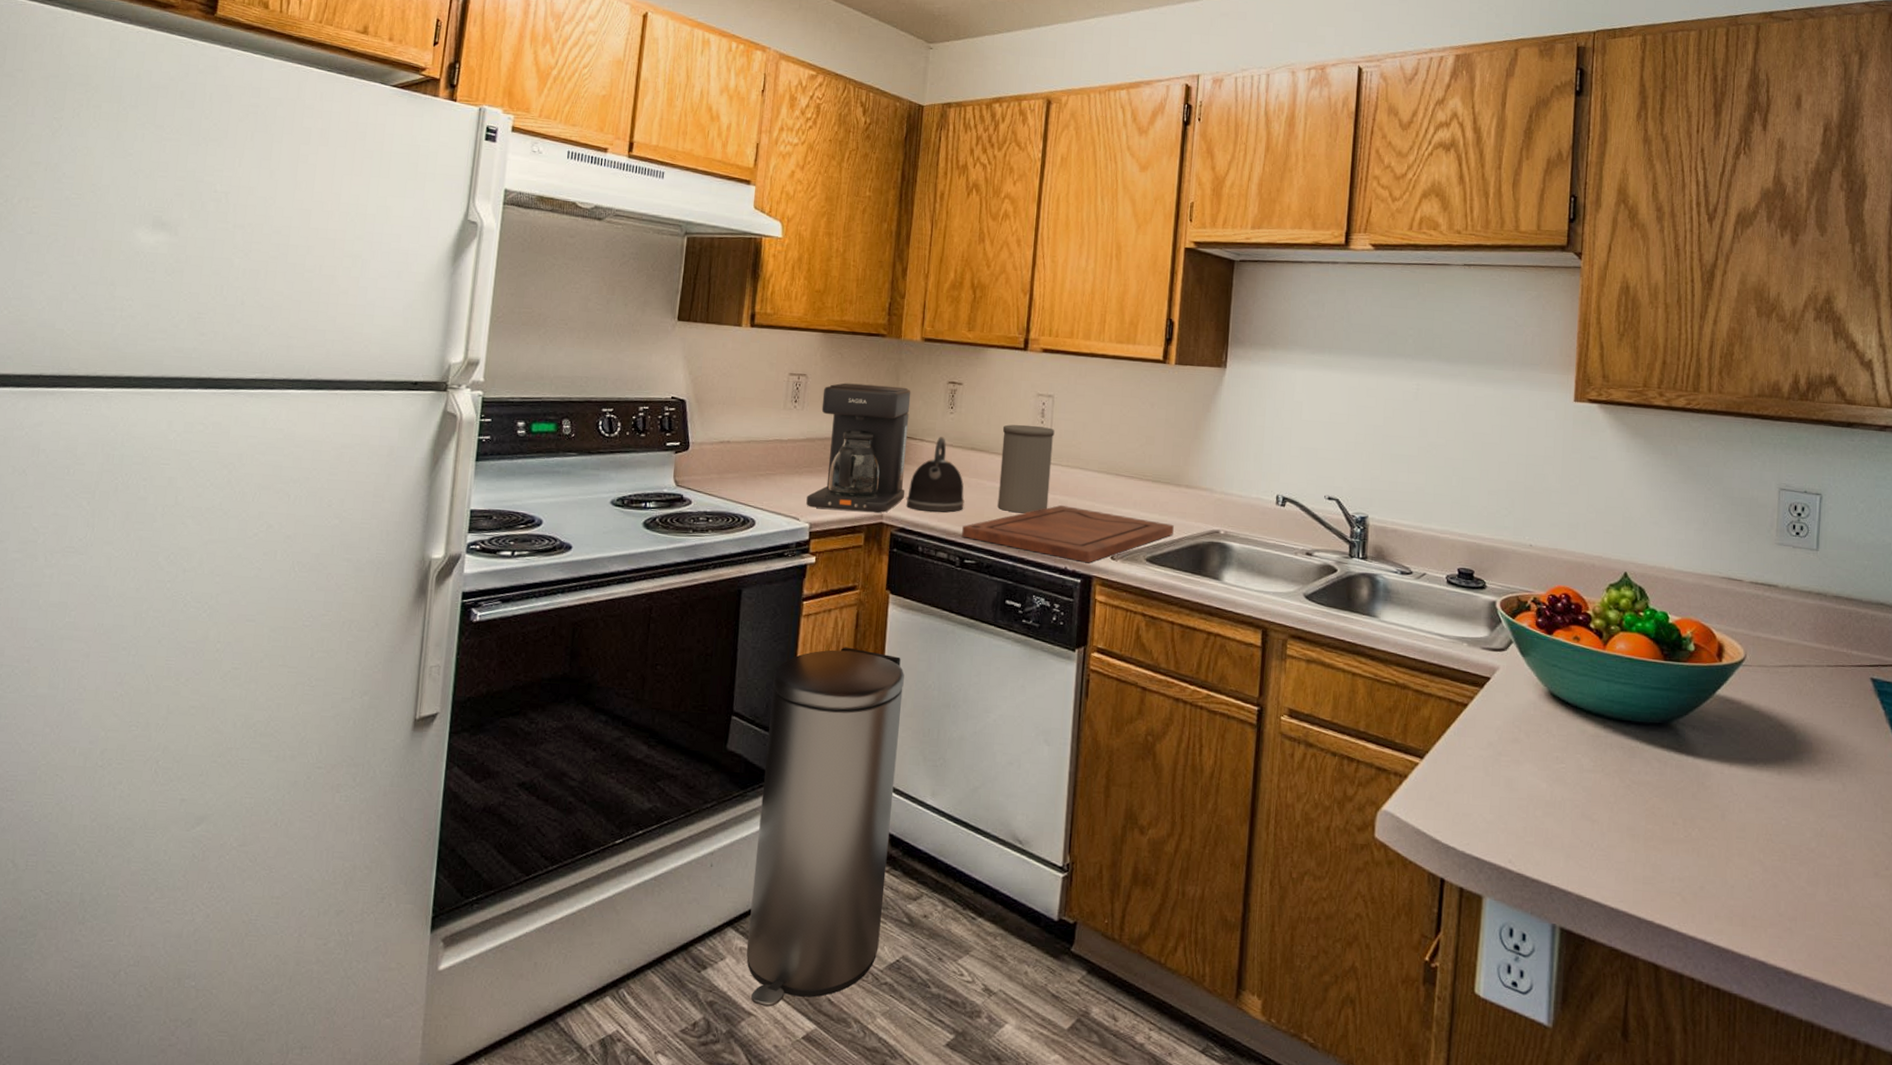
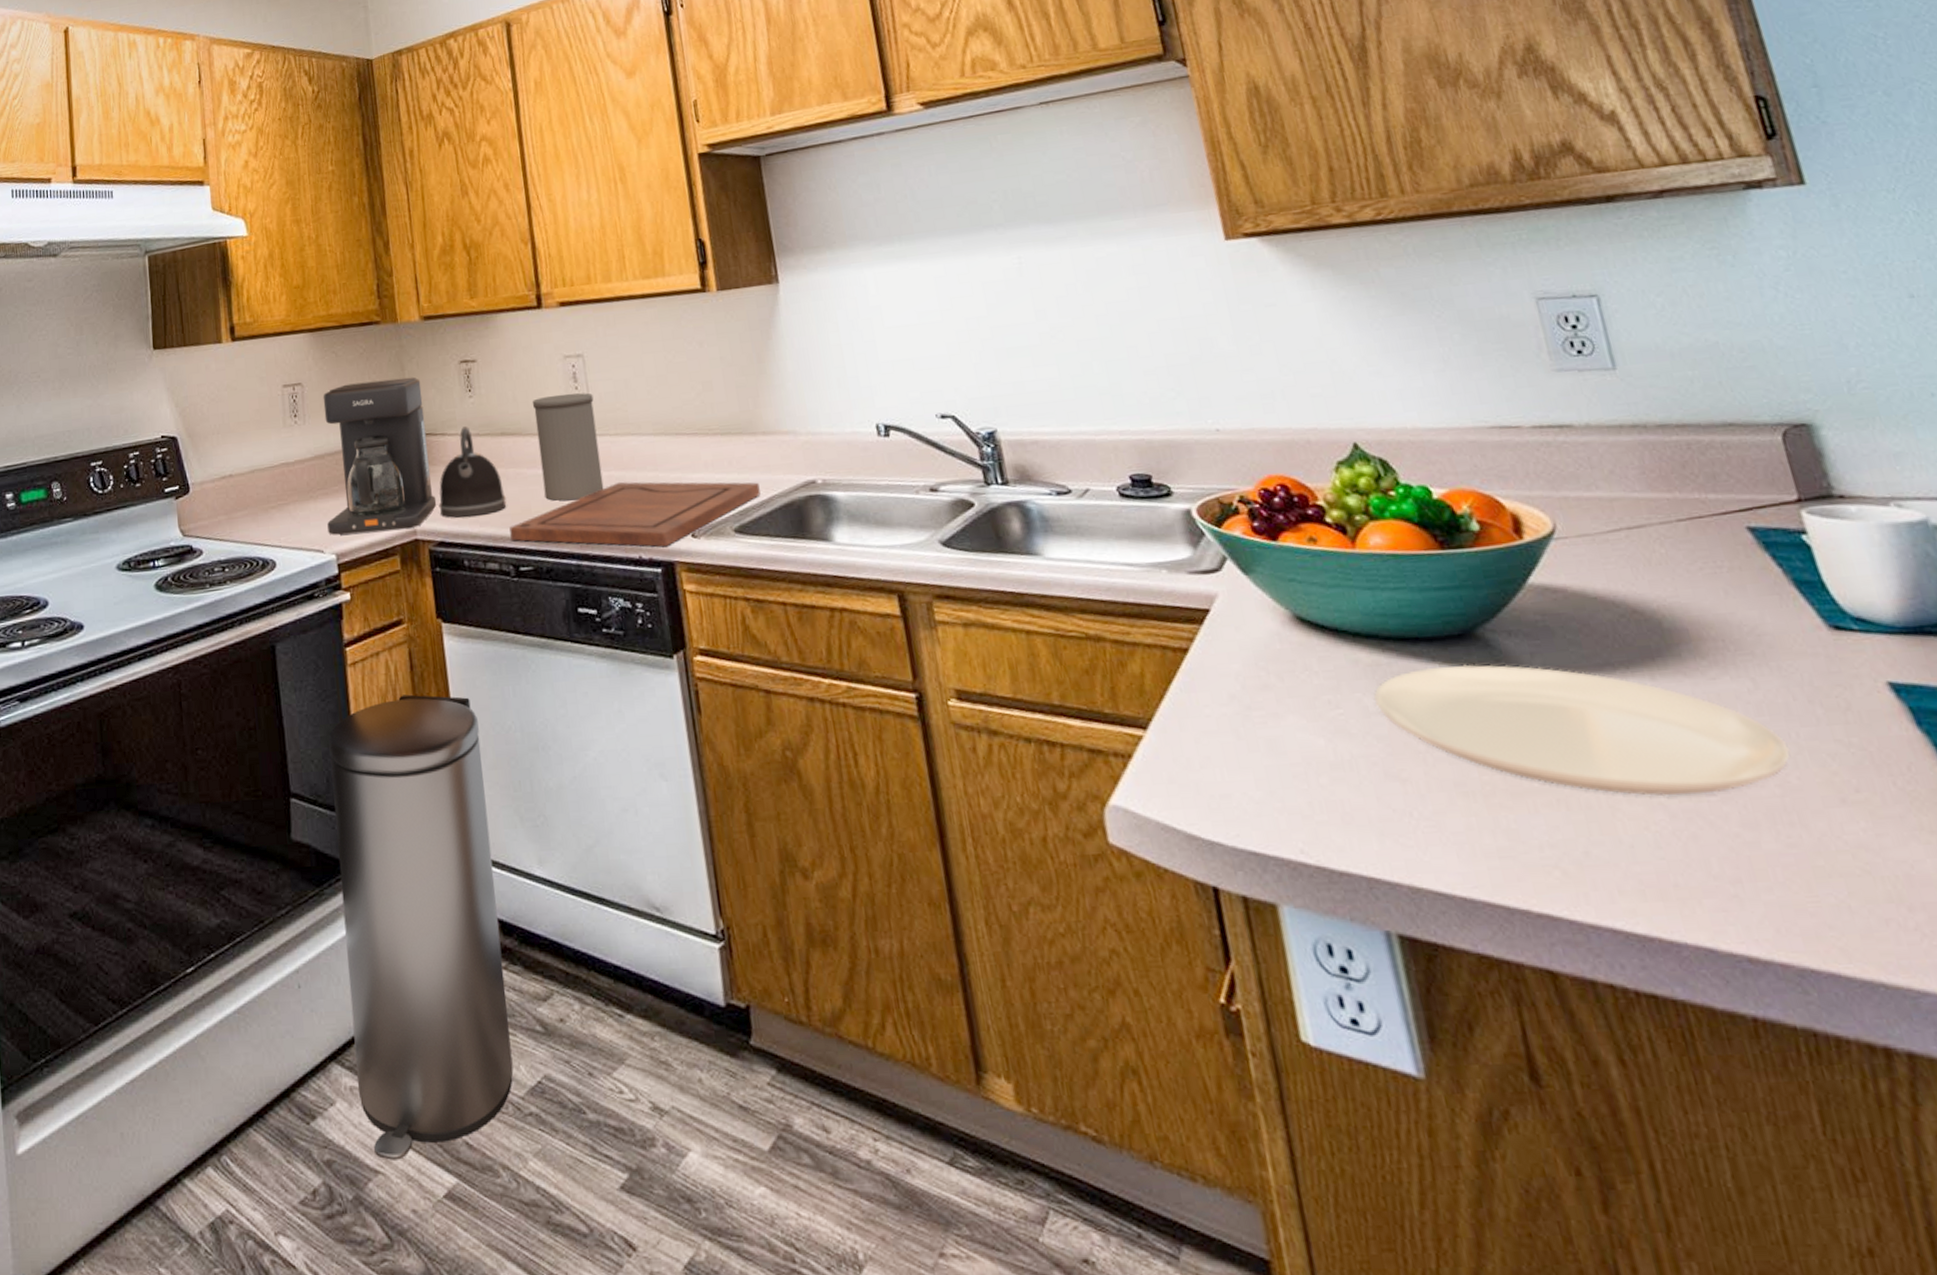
plate: none [1589,743,1854,858] -> present [1374,664,1791,797]

